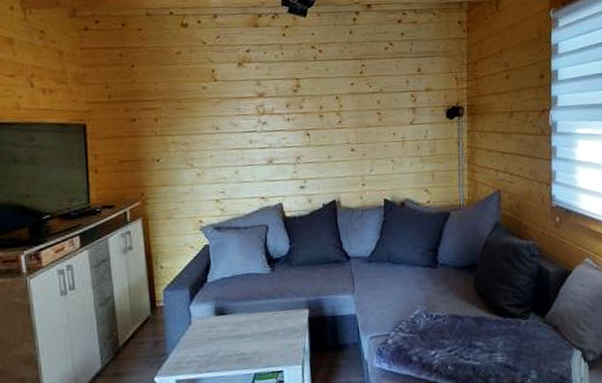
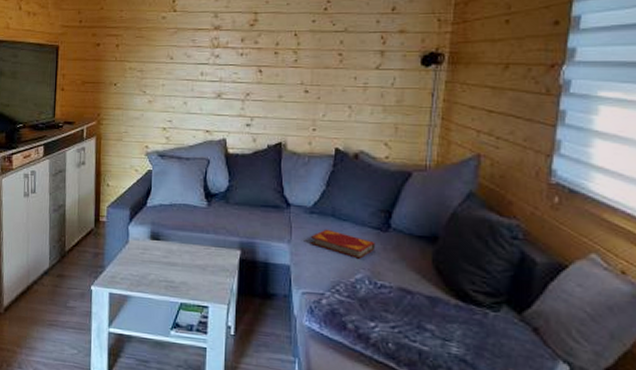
hardback book: none [371,274,428,297] -> present [310,229,376,259]

